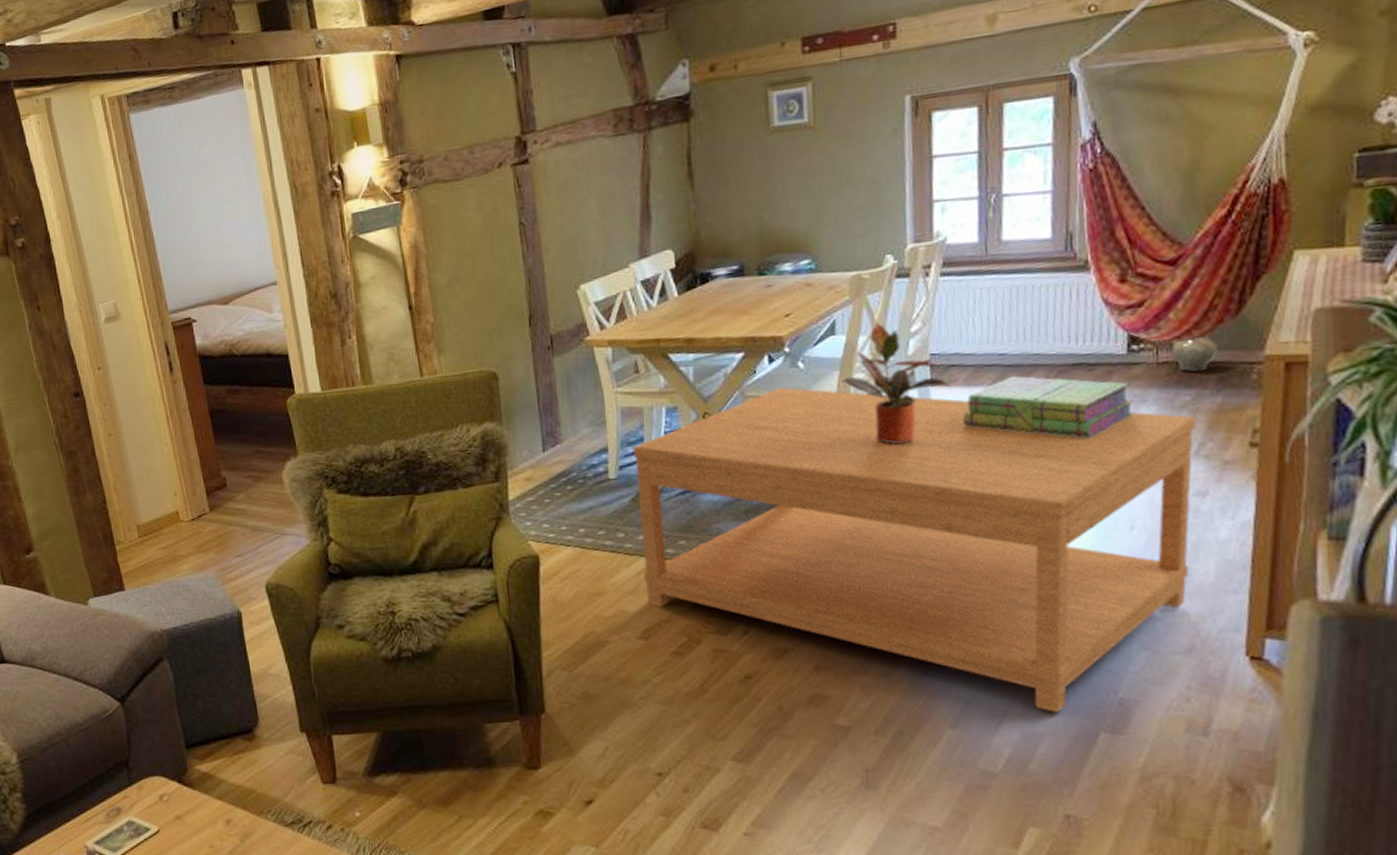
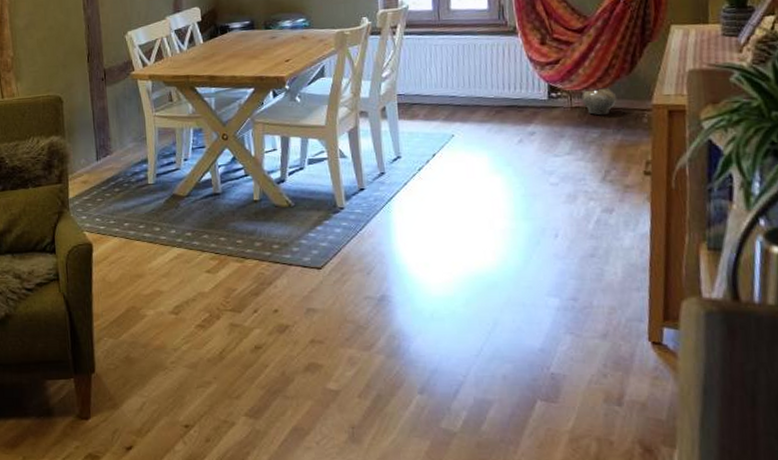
coffee table: present [633,387,1197,712] -> none [168,116,603,383]
potted plant: present [841,323,951,444] -> none [329,69,414,163]
stack of books: present [963,375,1134,438] -> none [423,113,555,163]

